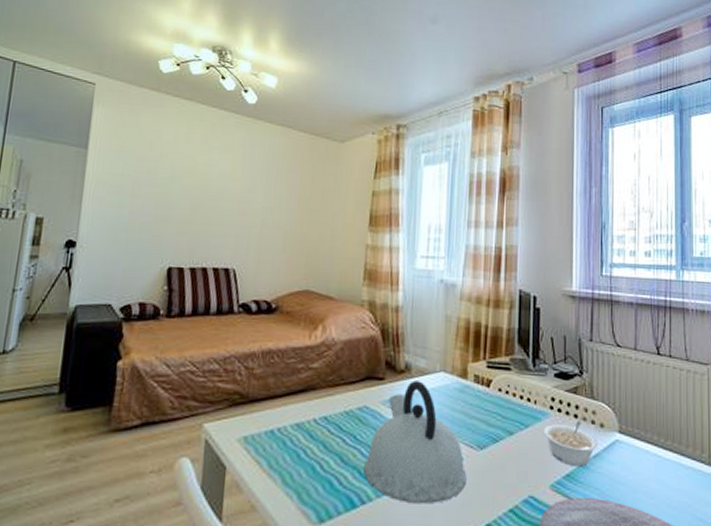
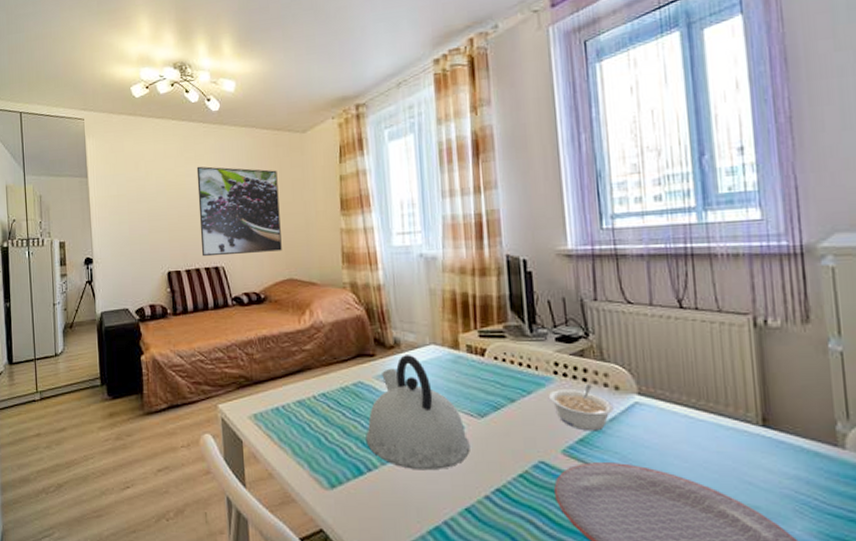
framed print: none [211,157,309,260] -> present [196,166,282,257]

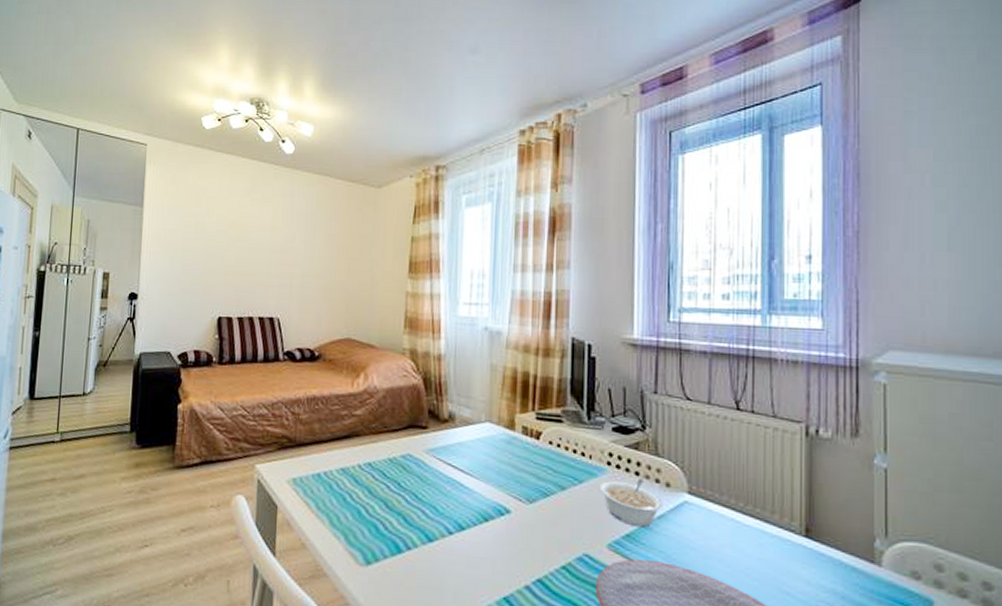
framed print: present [196,166,282,257] -> none [257,209,347,308]
kettle: present [366,355,470,471] -> none [408,430,515,555]

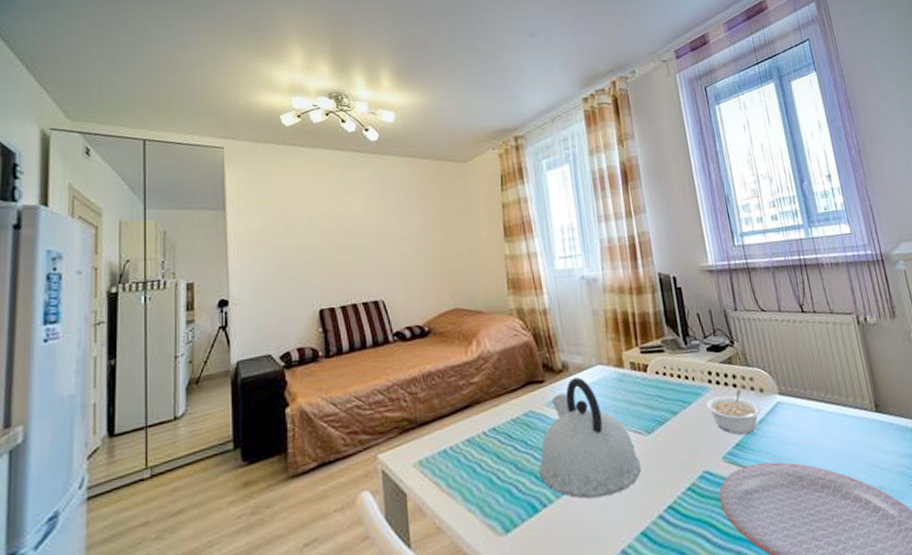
kettle: none [408,430,515,555] -> present [539,377,641,499]

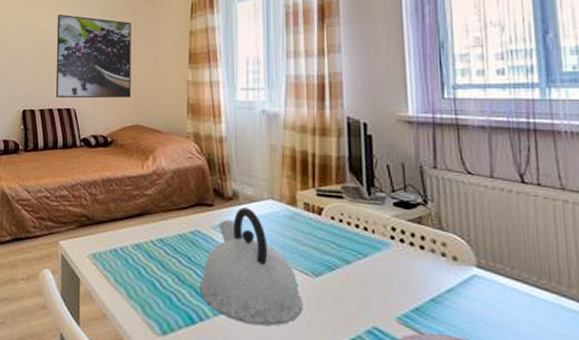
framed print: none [353,196,446,291] -> present [55,14,131,99]
legume: present [705,390,762,435] -> none [384,252,452,301]

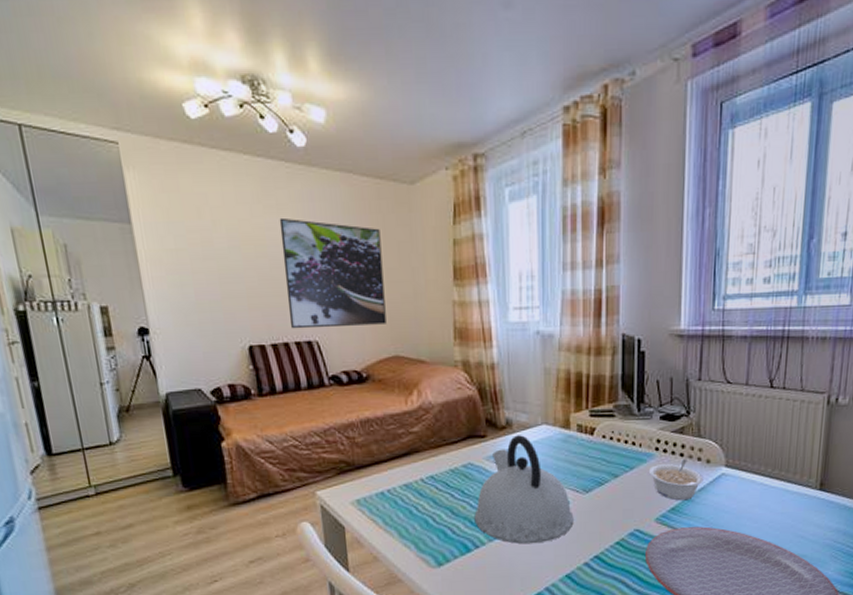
legume: none [384,252,452,301] -> present [648,459,704,501]

